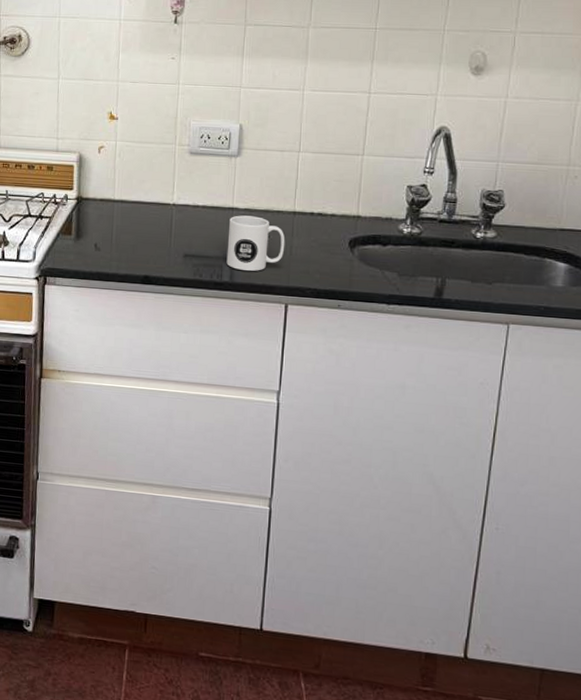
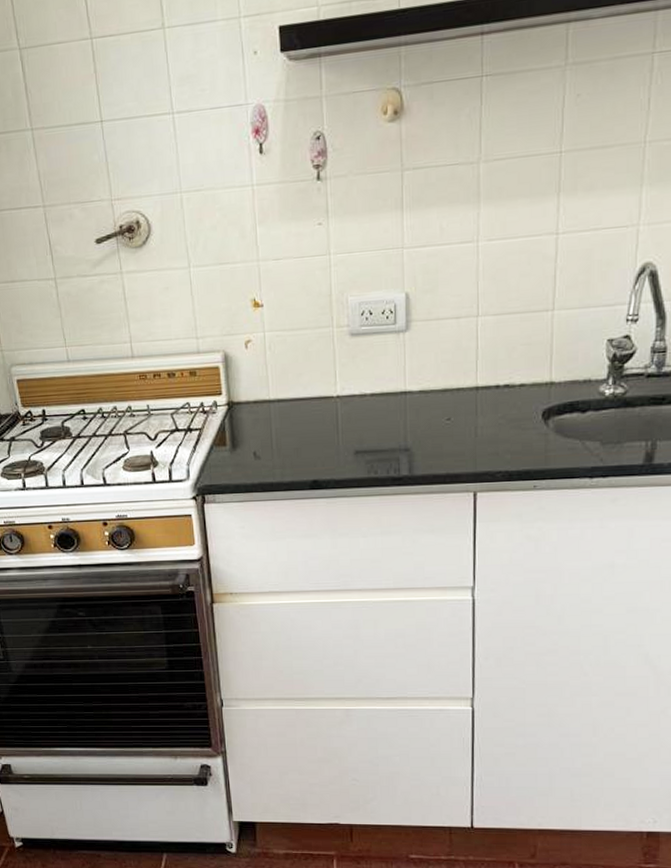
mug: present [226,215,285,271] -> none [402,398,469,461]

